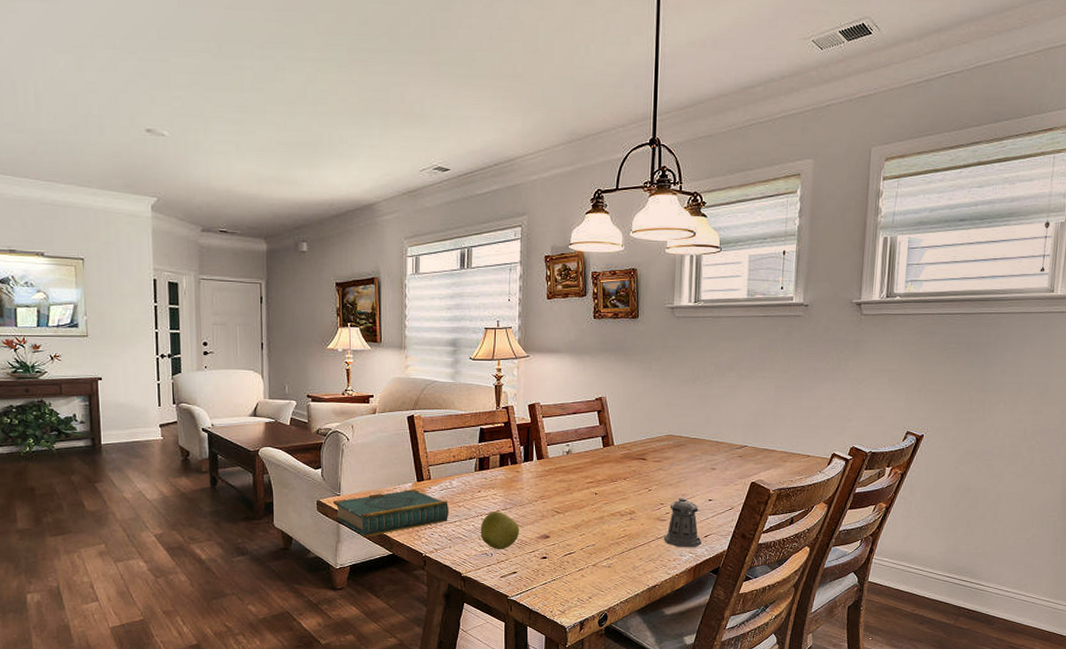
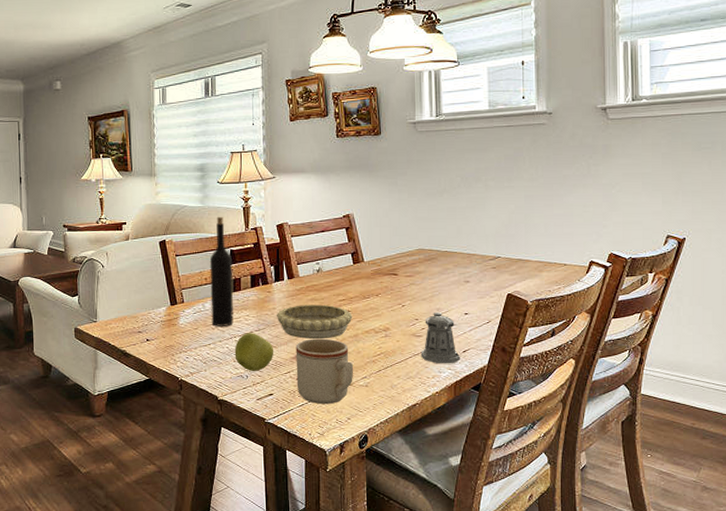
book: present [334,488,448,537] -> none [90,312,203,363]
wine bottle: none [458,393,482,504] -> present [209,216,234,326]
decorative bowl: none [523,486,600,521] -> present [276,304,353,340]
mug: none [540,519,598,584] -> present [295,338,354,405]

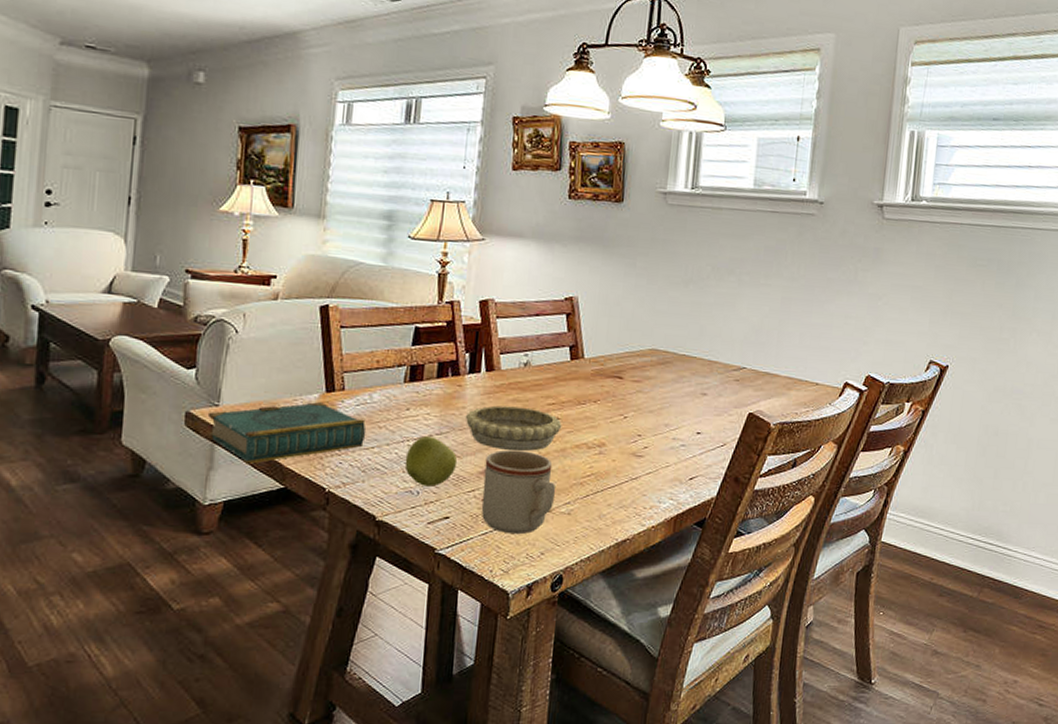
book: none [90,312,203,363] -> present [207,401,366,464]
wine bottle: present [209,216,234,326] -> none [378,281,416,426]
pepper shaker: present [420,311,460,364] -> none [639,427,686,493]

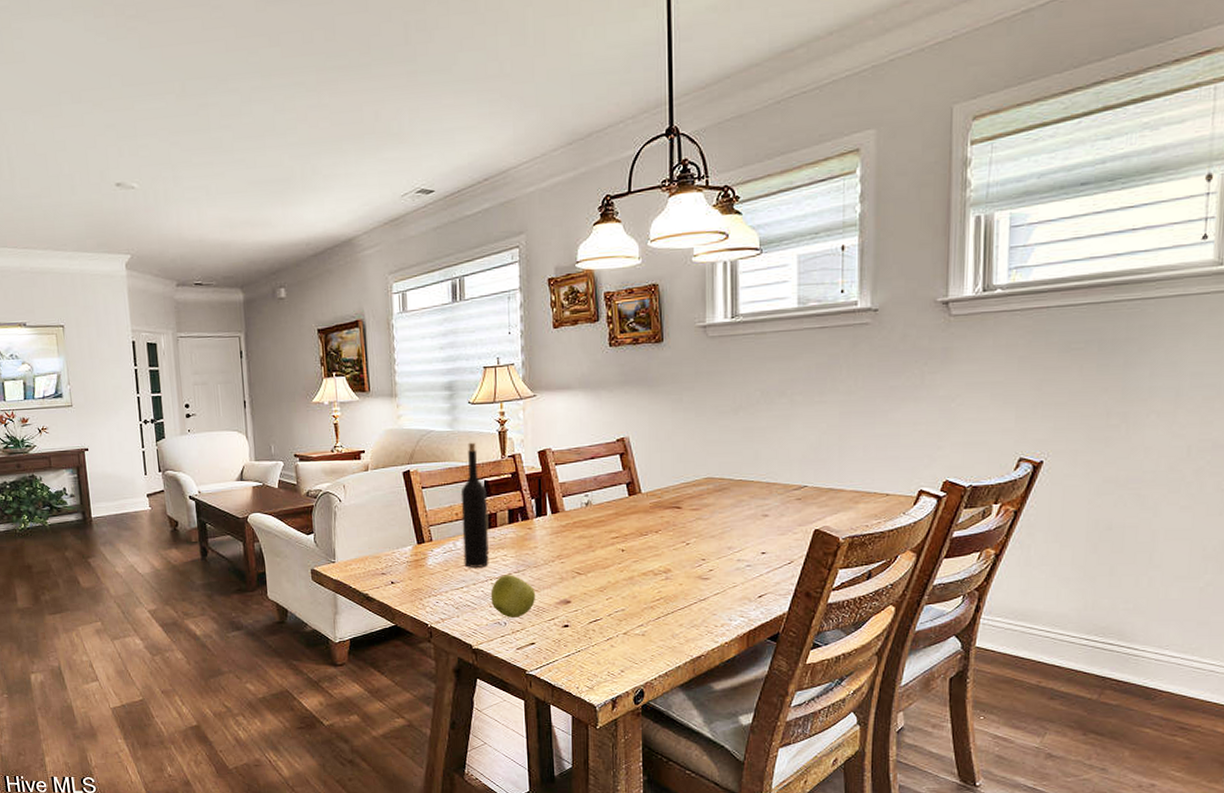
book: present [207,401,366,464] -> none [328,552,454,608]
wine bottle: none [378,281,416,426] -> present [460,442,489,568]
decorative bowl: present [465,405,562,452] -> none [538,542,628,583]
mug: present [481,449,557,535] -> none [560,581,629,656]

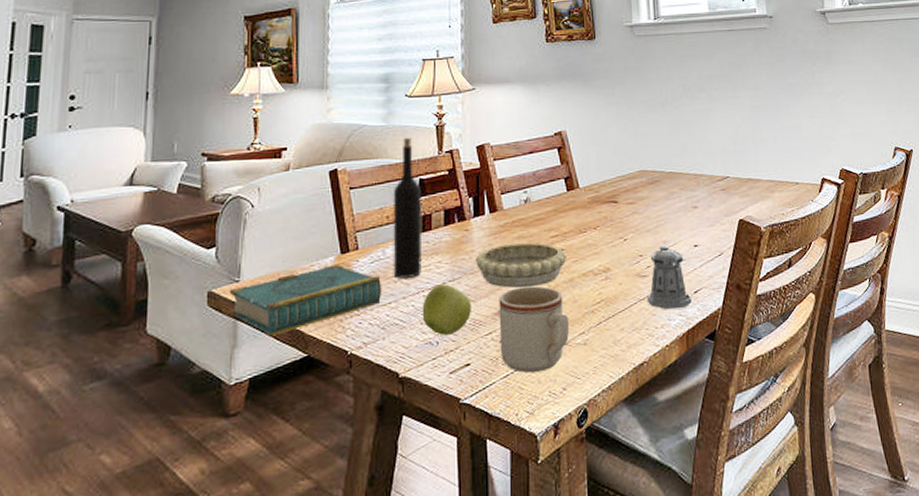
book: none [328,552,454,608] -> present [230,263,381,337]
decorative bowl: none [538,542,628,583] -> present [474,243,567,289]
mug: none [560,581,629,656] -> present [499,286,570,374]
pepper shaker: none [707,550,755,611] -> present [646,245,692,310]

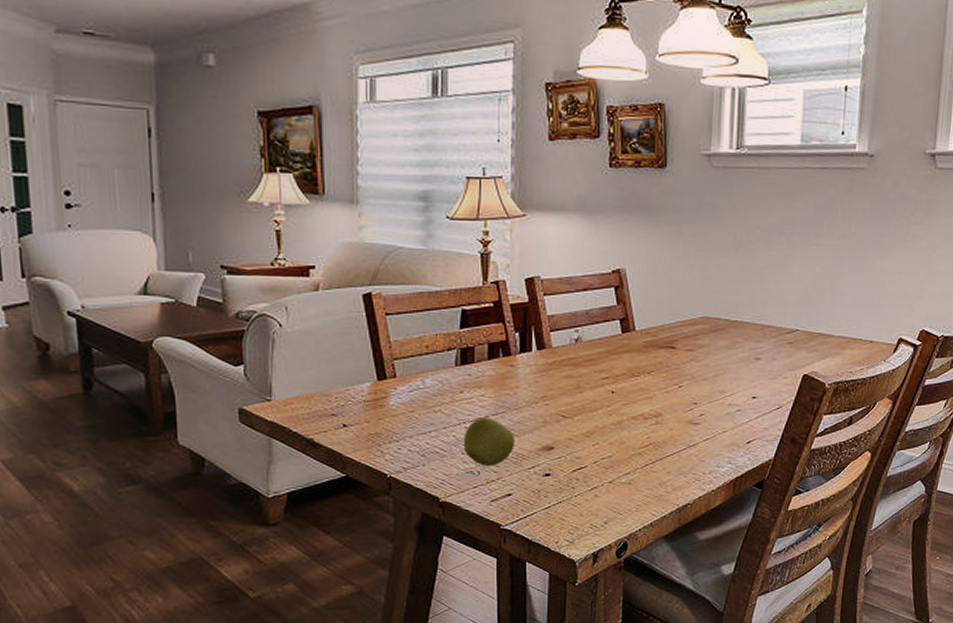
book: present [230,263,381,337] -> none [262,389,421,456]
wine bottle: present [393,137,423,279] -> none [433,263,465,409]
decorative bowl: present [474,243,567,289] -> none [519,383,618,427]
mug: present [499,286,570,374] -> none [542,425,616,507]
pepper shaker: present [646,245,692,310] -> none [697,394,743,457]

